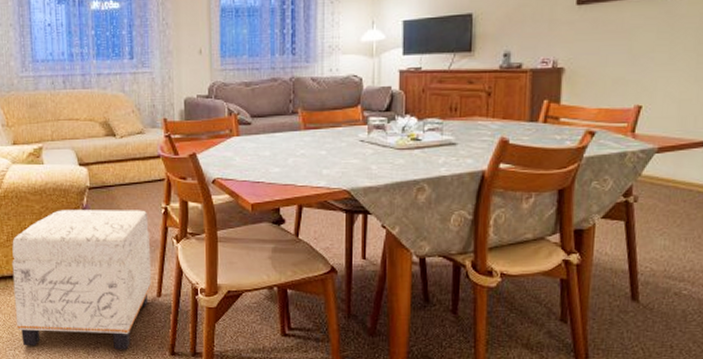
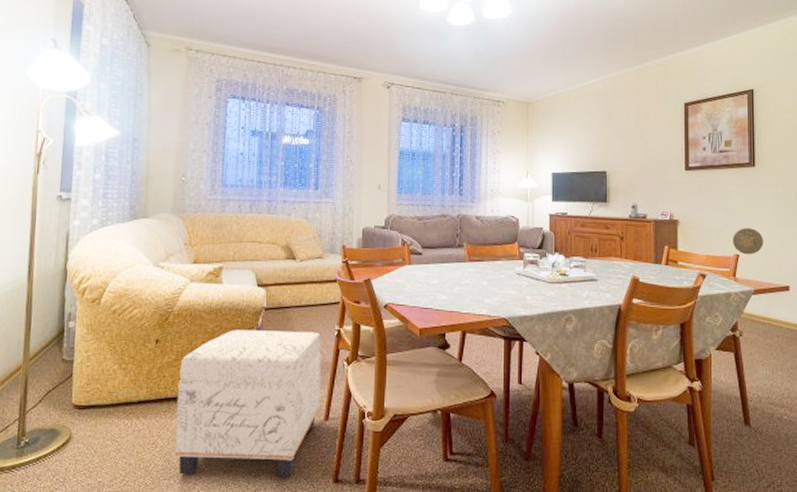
decorative plate: none [633,72,678,106] -> present [732,228,764,255]

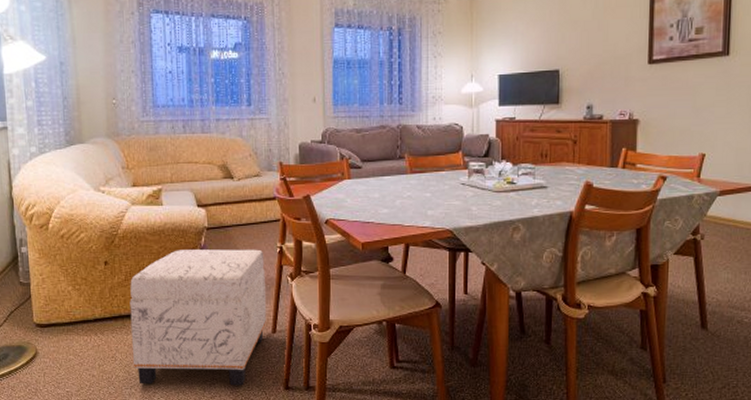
decorative plate: present [732,228,764,255] -> none [698,124,735,154]

